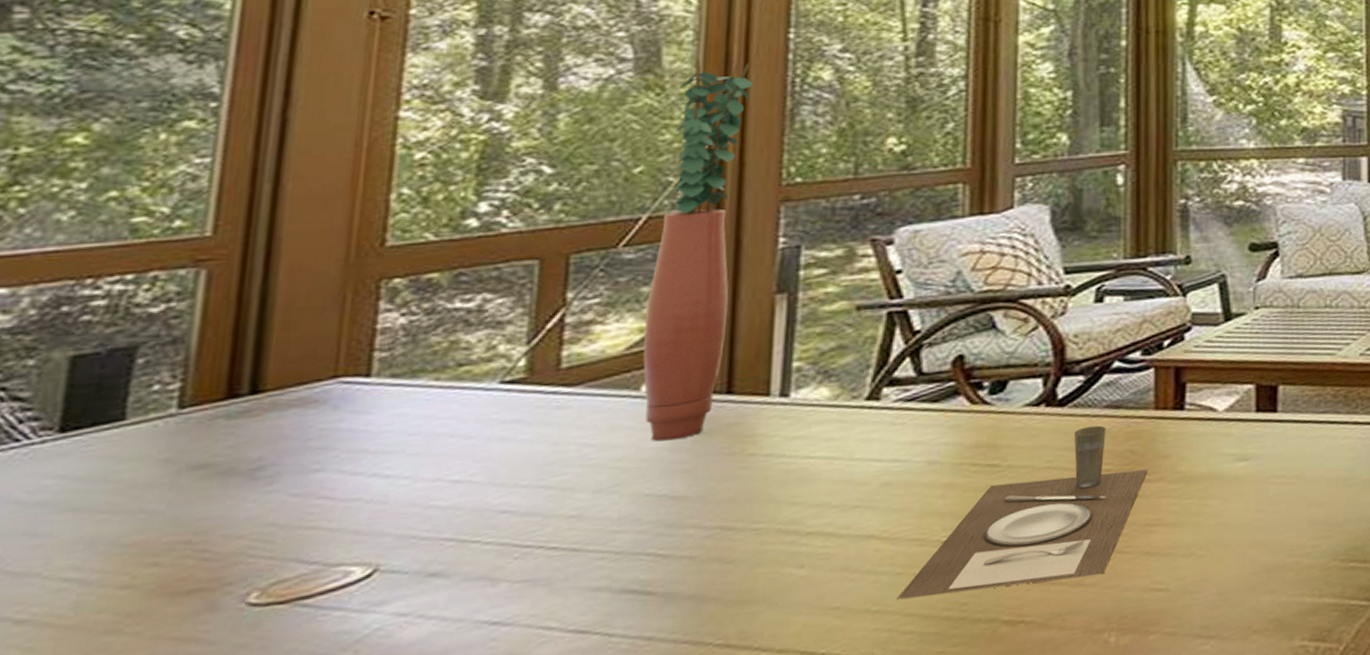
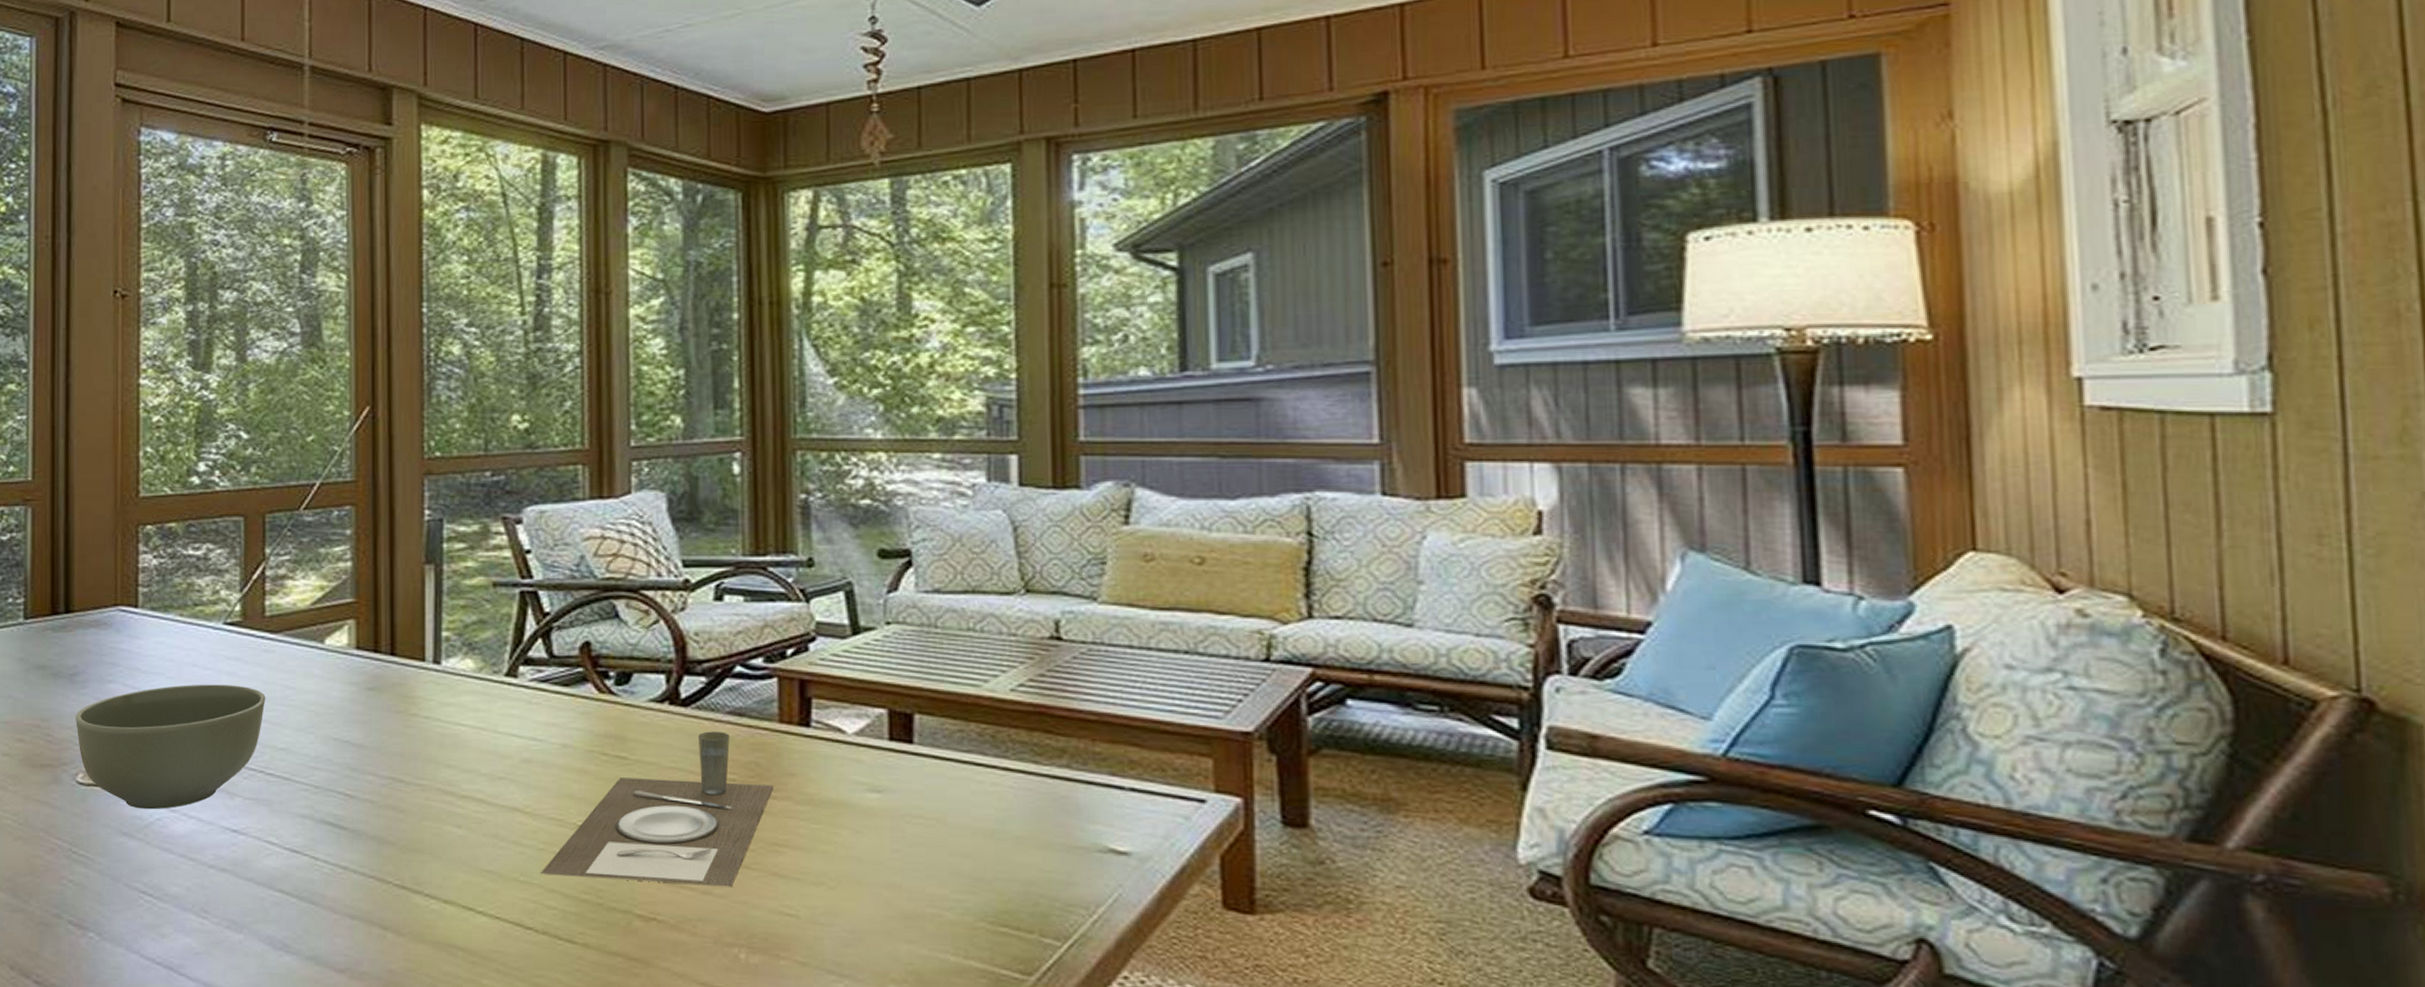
bowl: none [252,451,554,621] -> present [75,684,266,810]
vase: present [643,59,753,442] -> none [324,333,395,692]

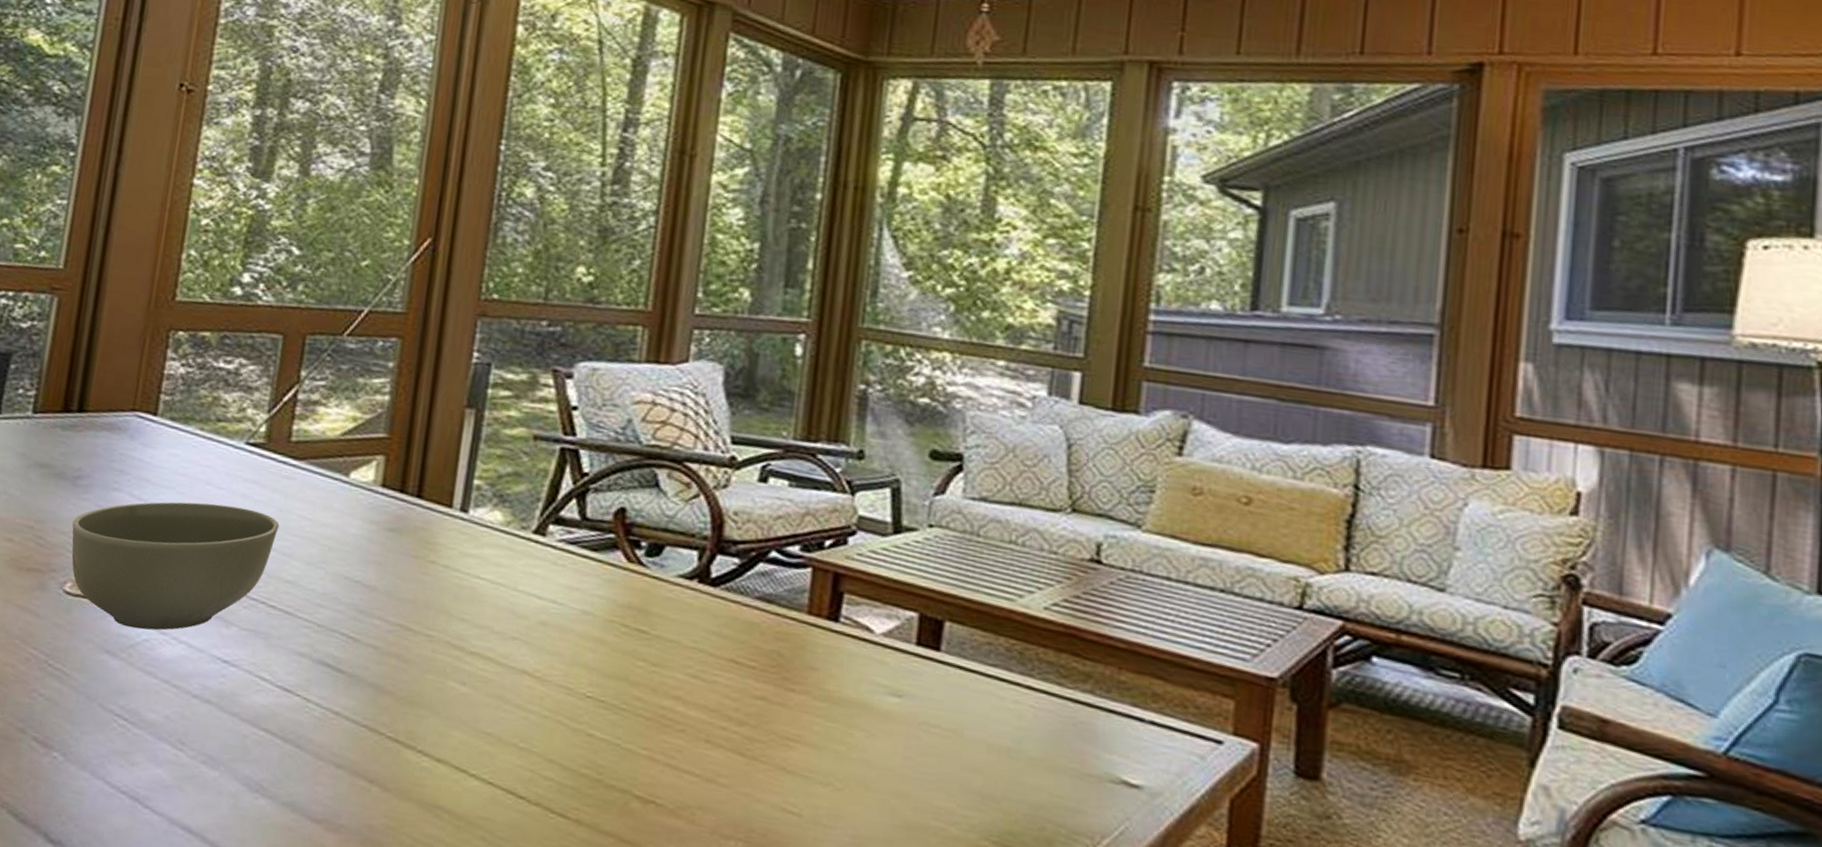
place setting: present [541,731,774,887] -> none [542,614,794,778]

